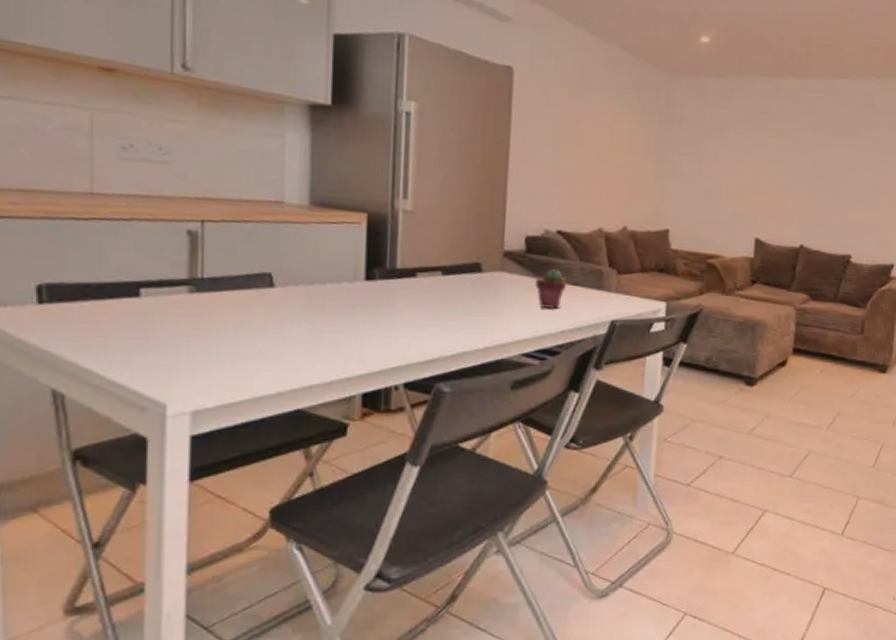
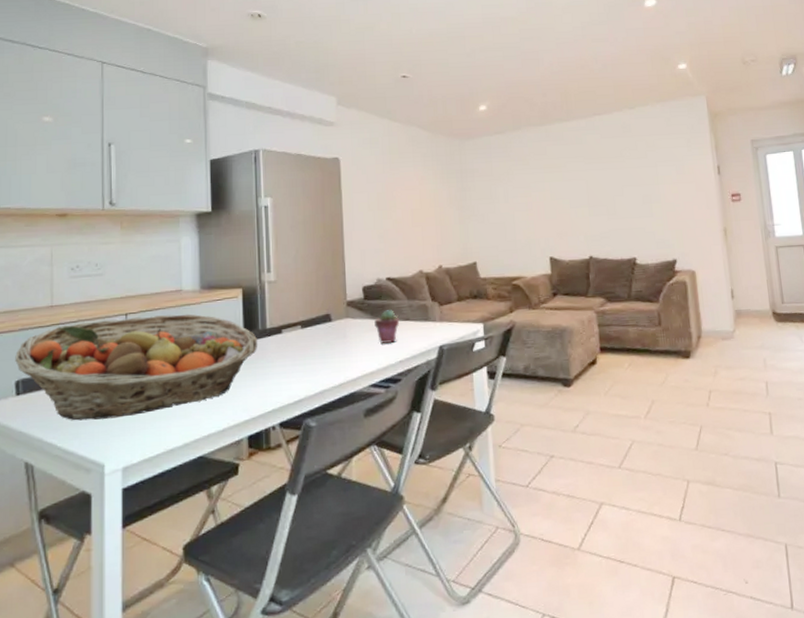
fruit basket: none [36,222,384,351] -> present [15,314,258,421]

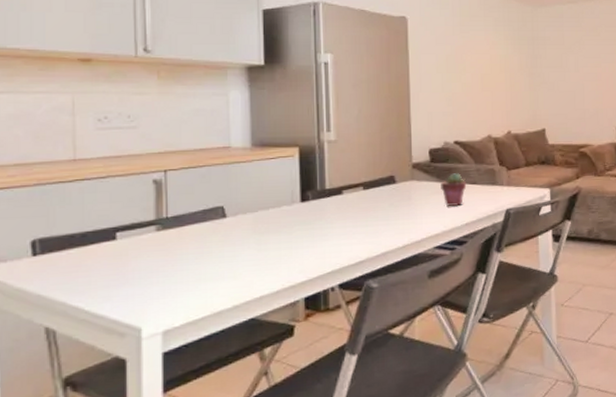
fruit basket: present [15,314,258,421] -> none [30,172,316,283]

